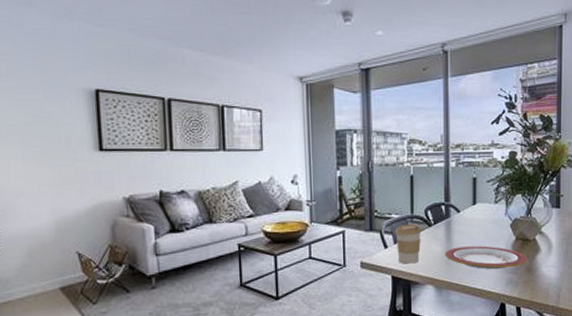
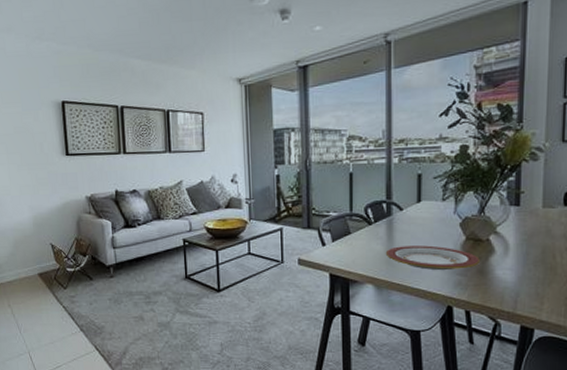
coffee cup: present [395,224,422,264] -> none [333,222,361,262]

